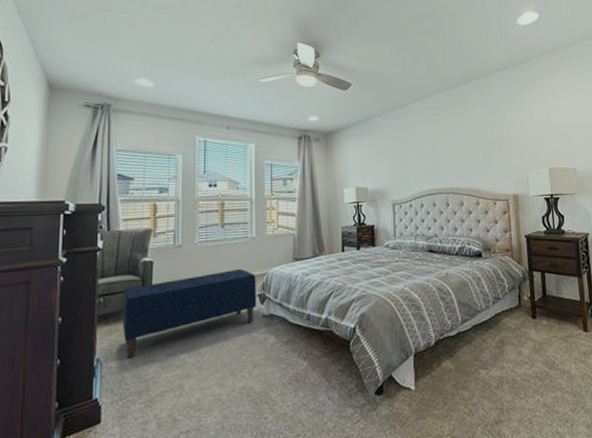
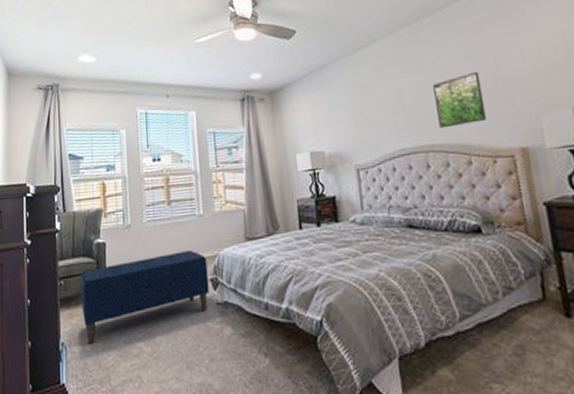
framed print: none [456,134,493,176] -> present [433,71,487,129]

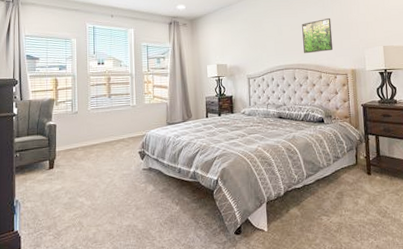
bench: present [80,250,210,344] -> none [34,131,138,201]

